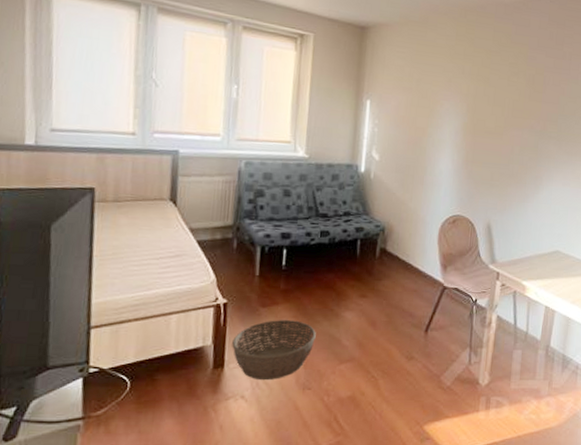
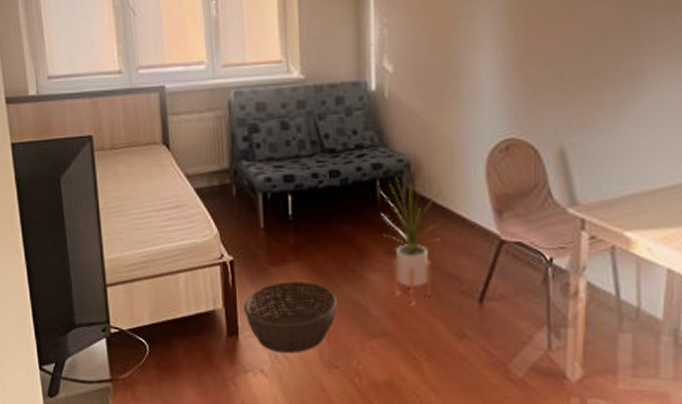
house plant: none [358,238,407,334] -> present [381,177,443,303]

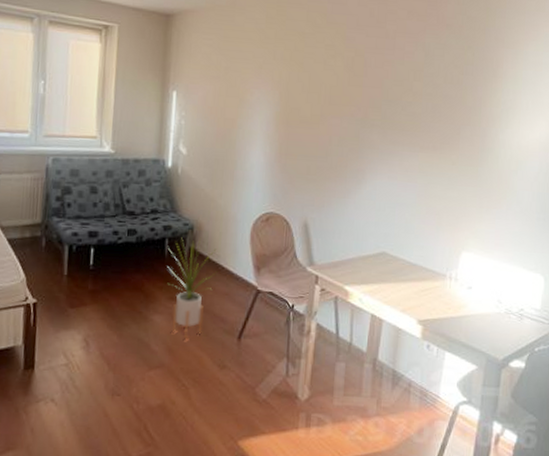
basket: present [244,280,337,353] -> none [42,321,125,384]

